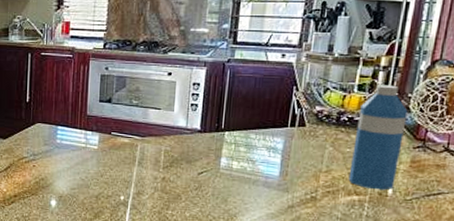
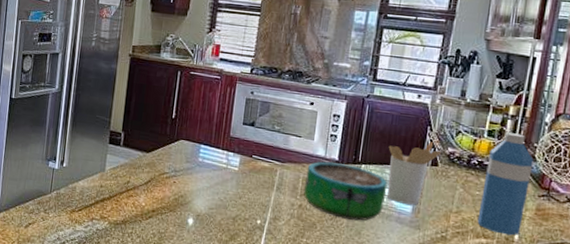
decorative bowl: none [166,132,253,189] -> present [304,161,388,221]
utensil holder: none [252,102,308,168] -> present [386,142,441,205]

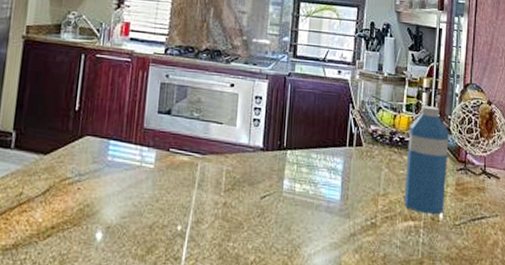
decorative bowl: present [304,161,388,221] -> none [228,150,315,215]
utensil holder: present [386,142,441,205] -> none [313,120,364,191]

